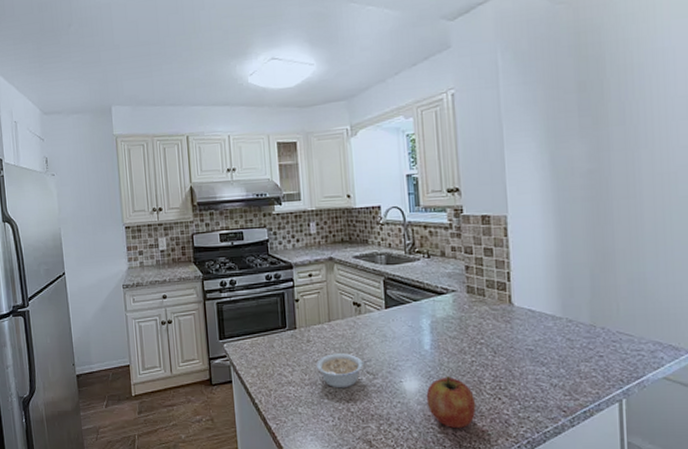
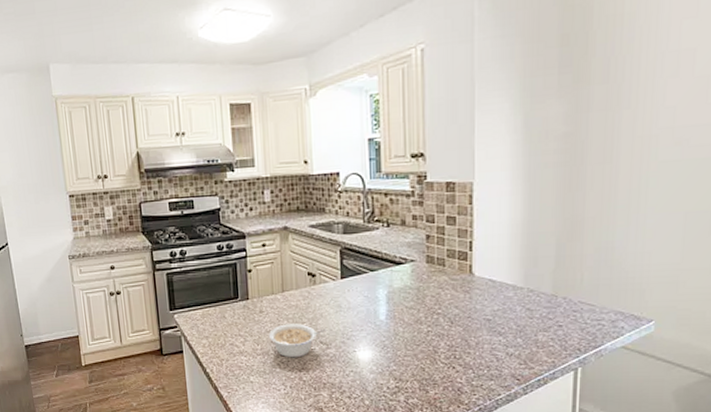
fruit: present [426,376,476,429] -> none [379,346,430,397]

